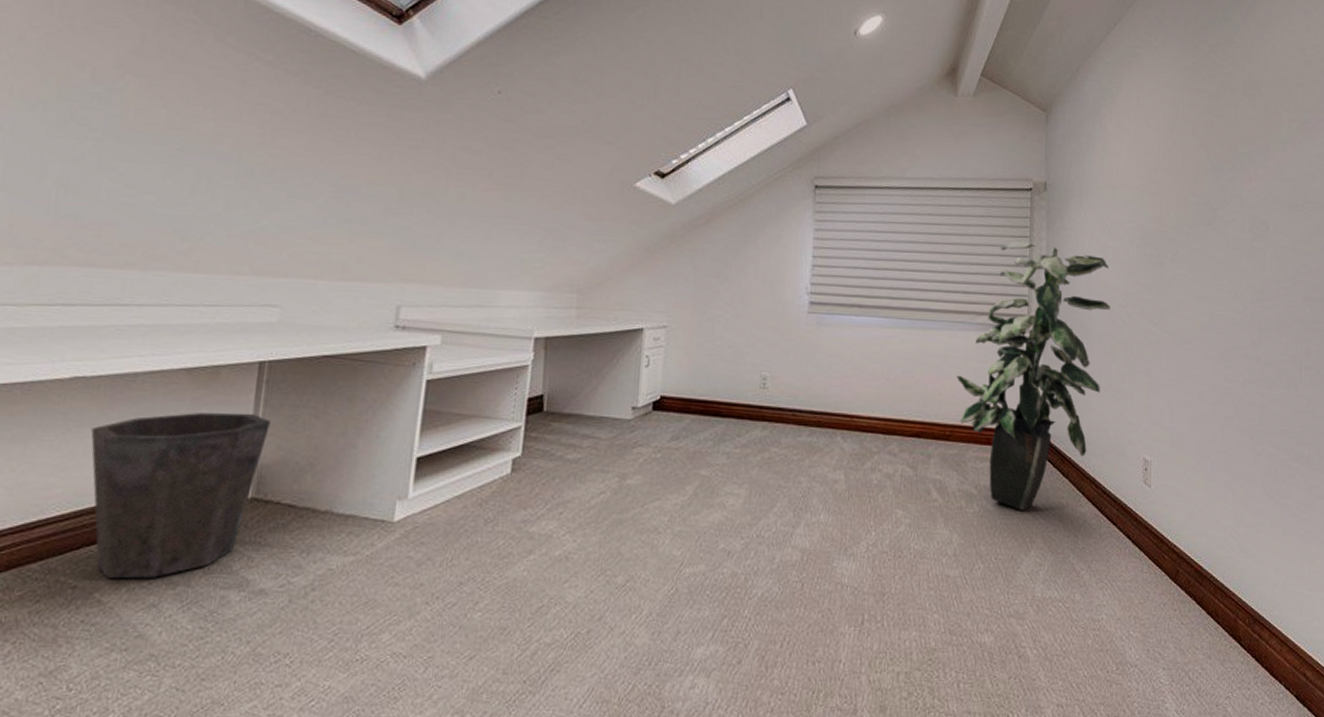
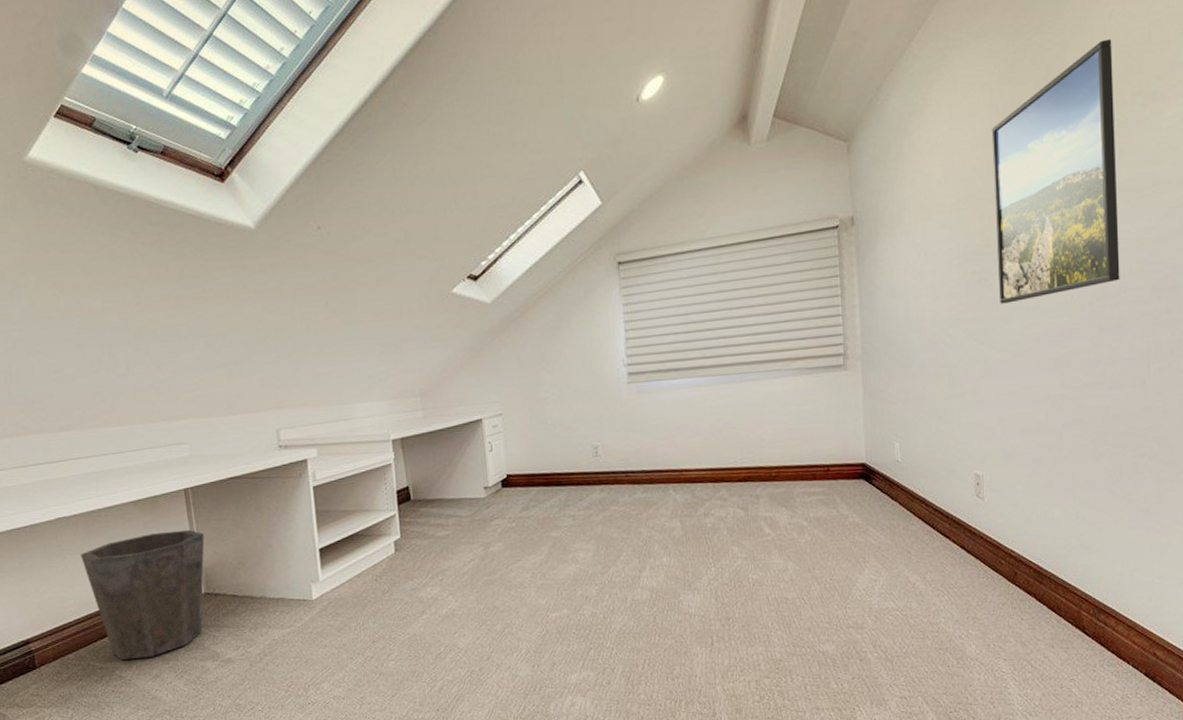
indoor plant: present [956,241,1111,511] -> none [777,281,932,536]
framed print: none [1172,68,1277,290] -> present [991,39,1120,304]

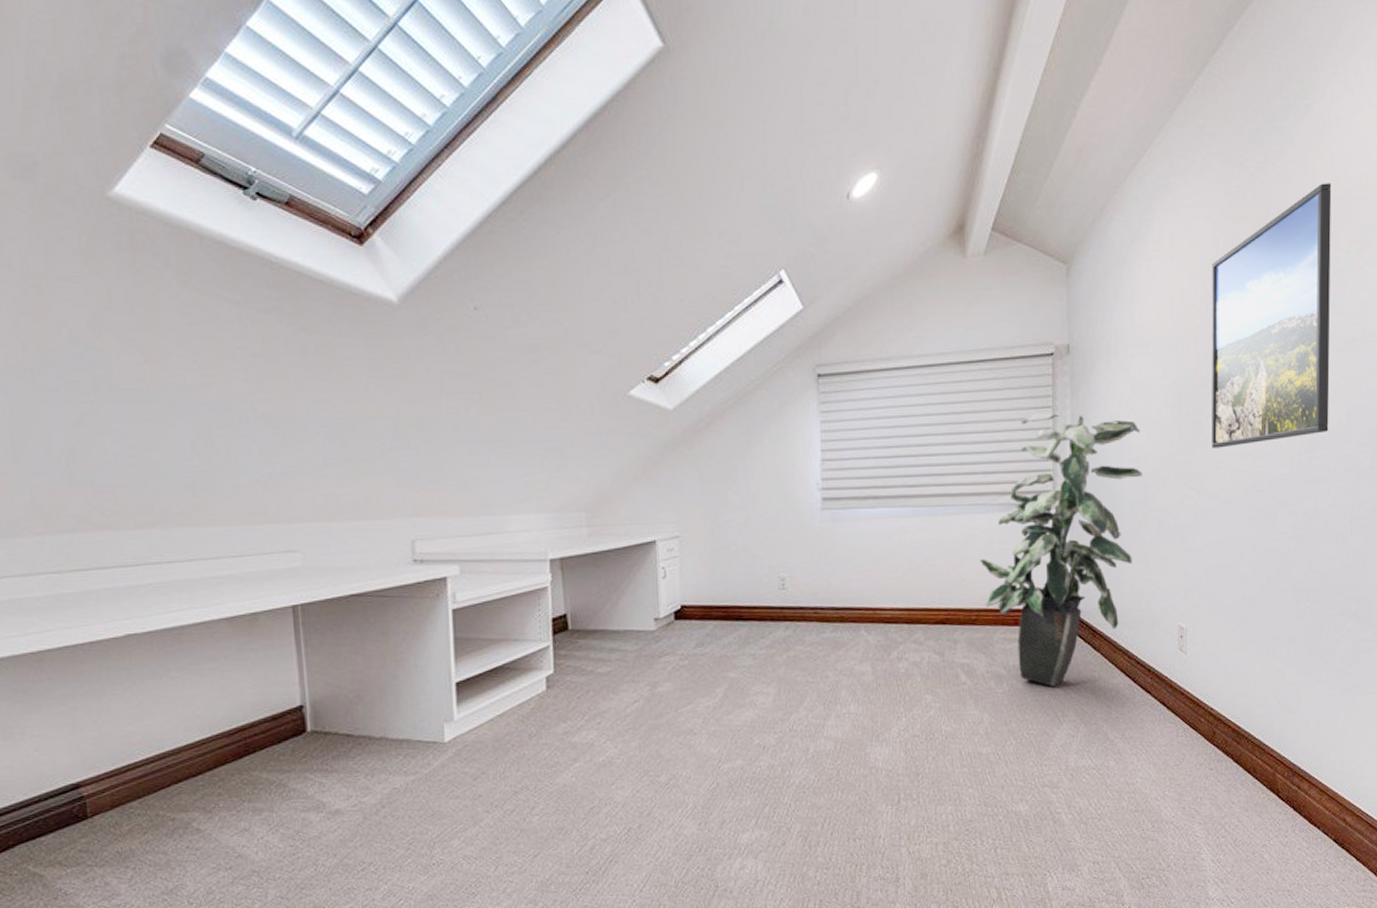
waste bin: present [80,529,205,660] -> none [154,654,315,809]
indoor plant: none [777,281,932,536] -> present [980,413,1143,687]

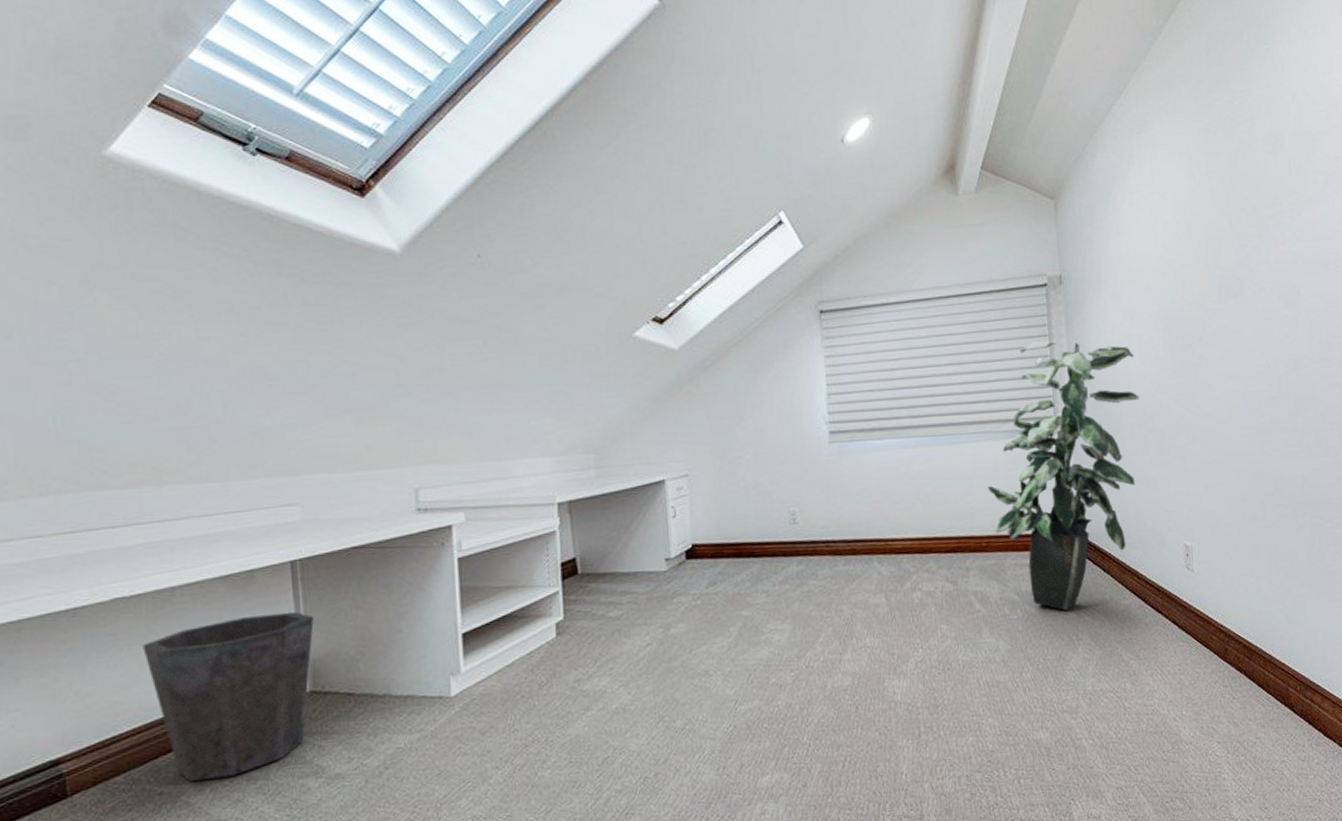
waste bin: none [154,654,315,809] -> present [142,611,314,781]
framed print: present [1211,183,1332,449] -> none [1190,119,1312,371]

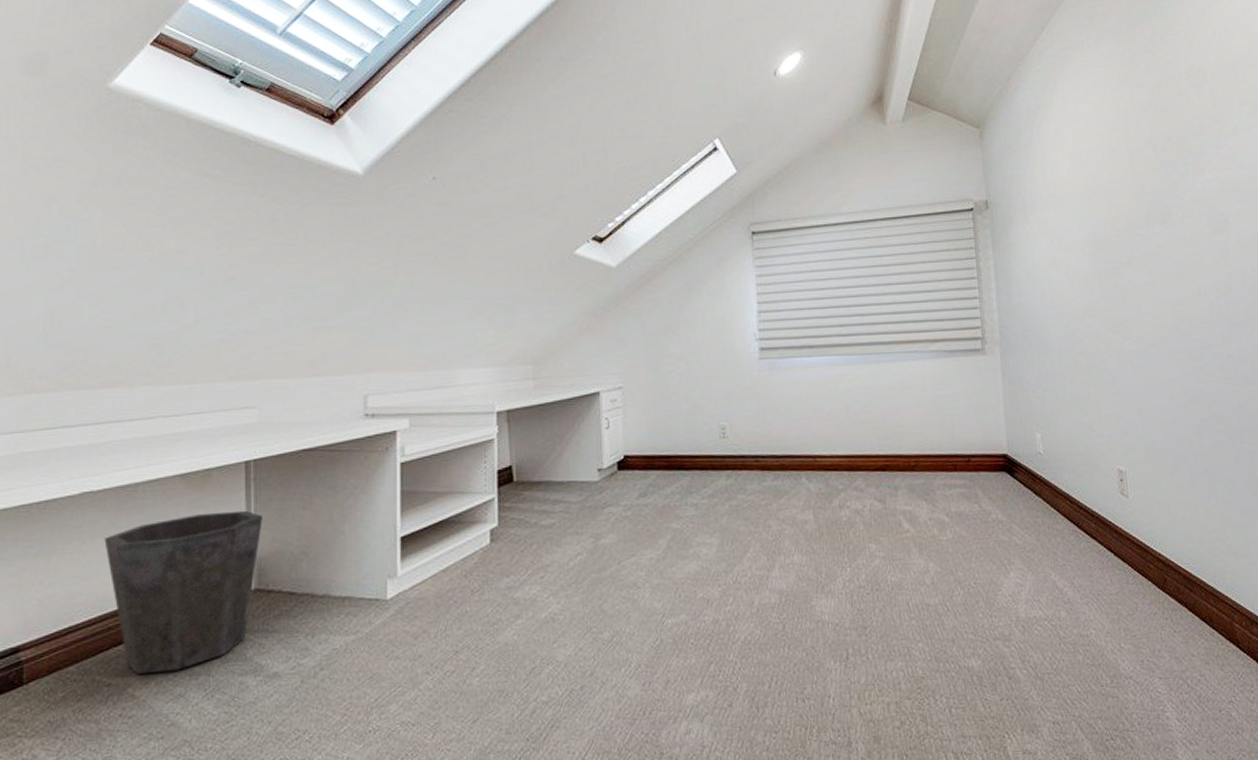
indoor plant: present [987,341,1139,611] -> none [915,263,1068,534]

